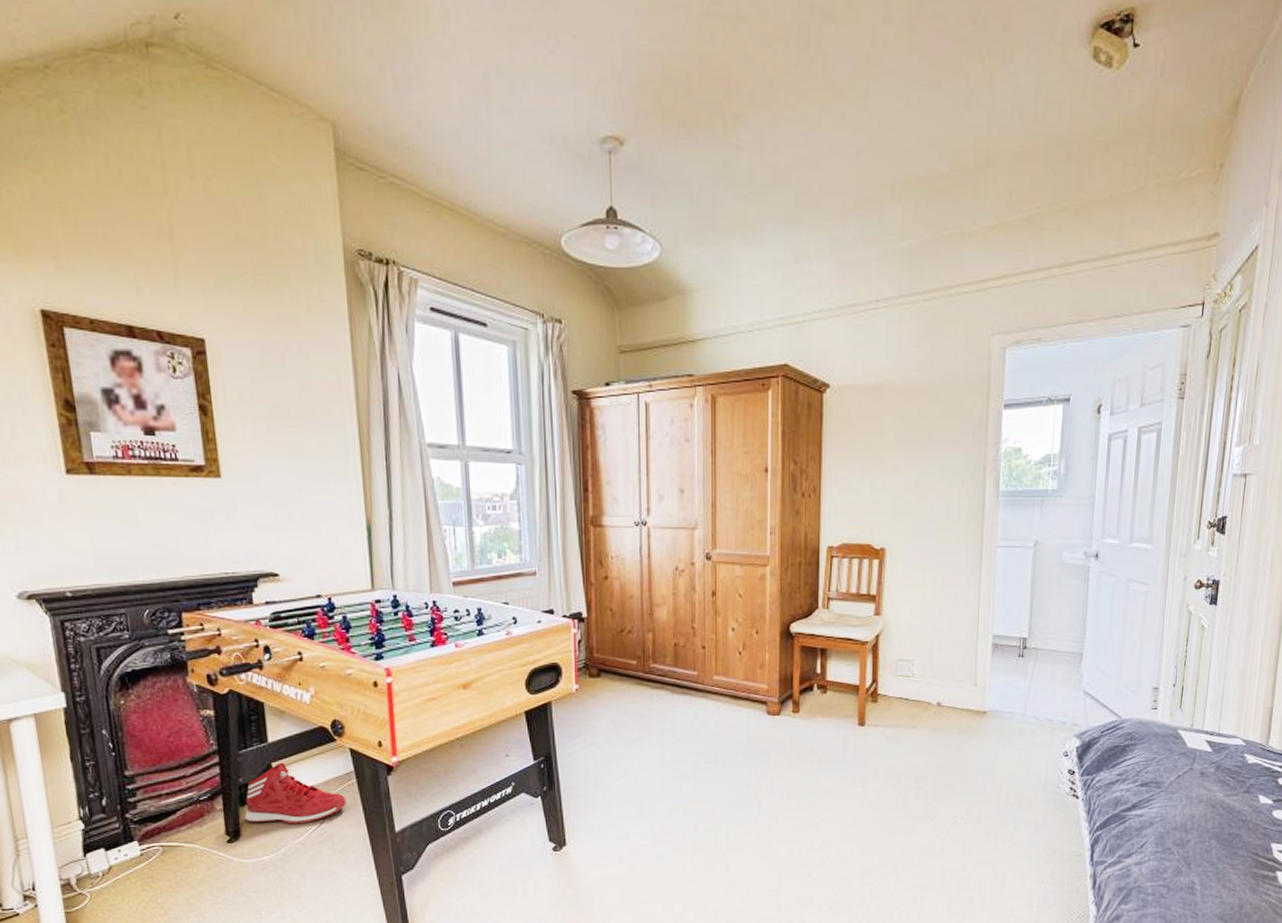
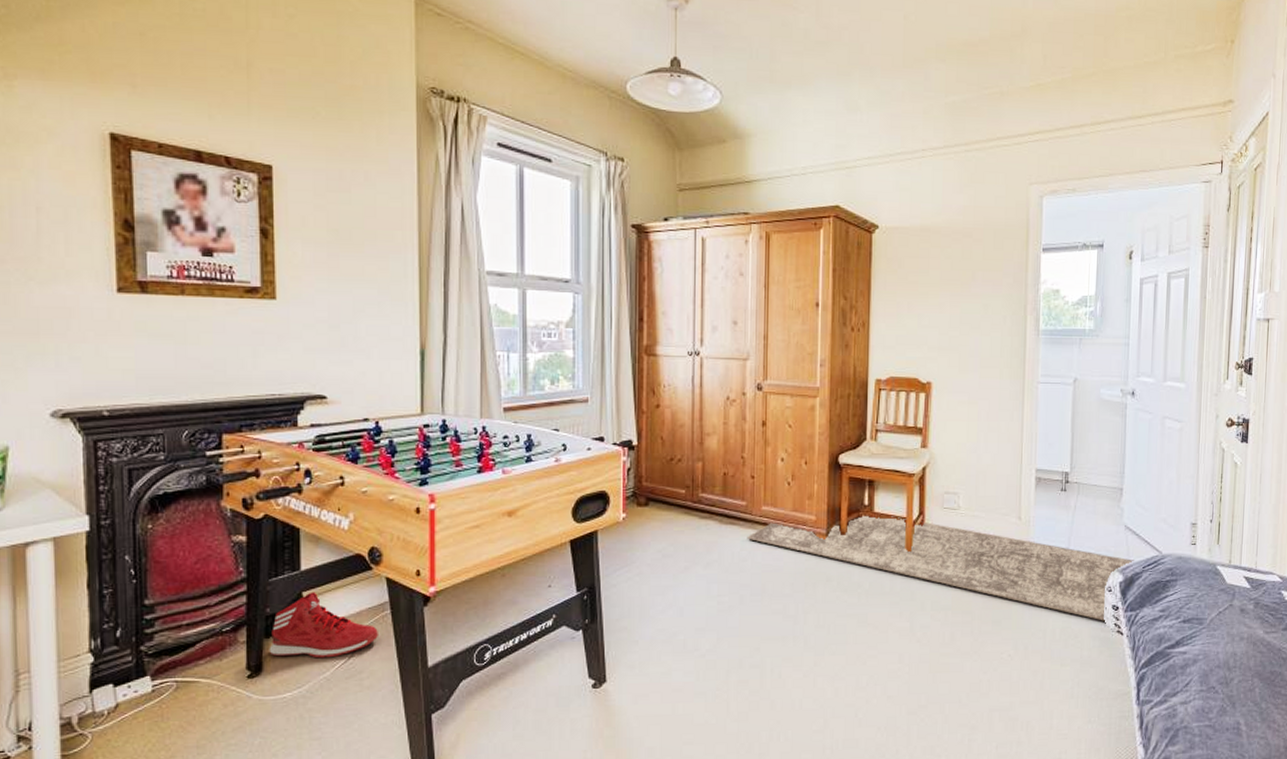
rug: none [699,684,1092,786] -> present [747,516,1134,622]

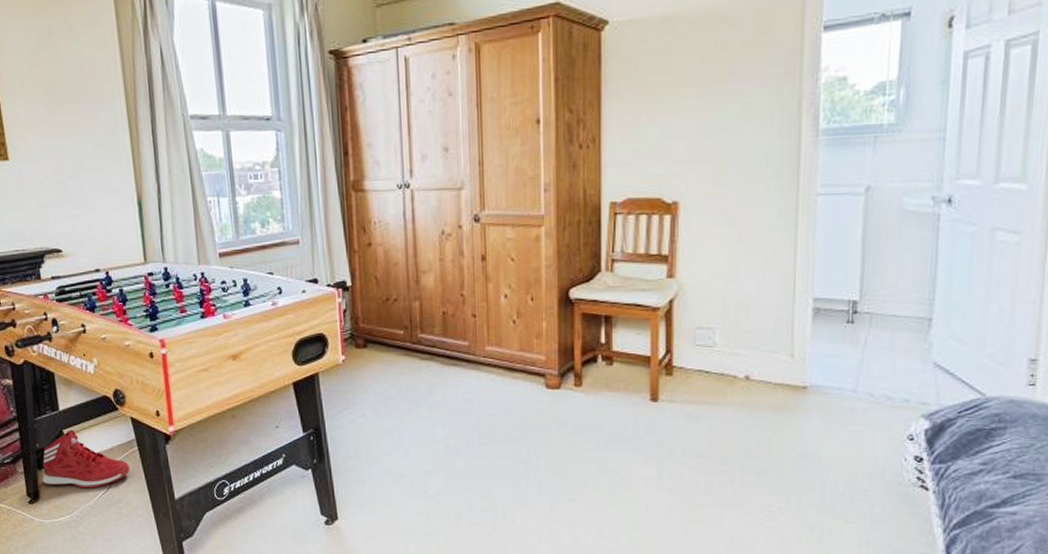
rug: present [747,516,1134,622] -> none [471,355,946,476]

